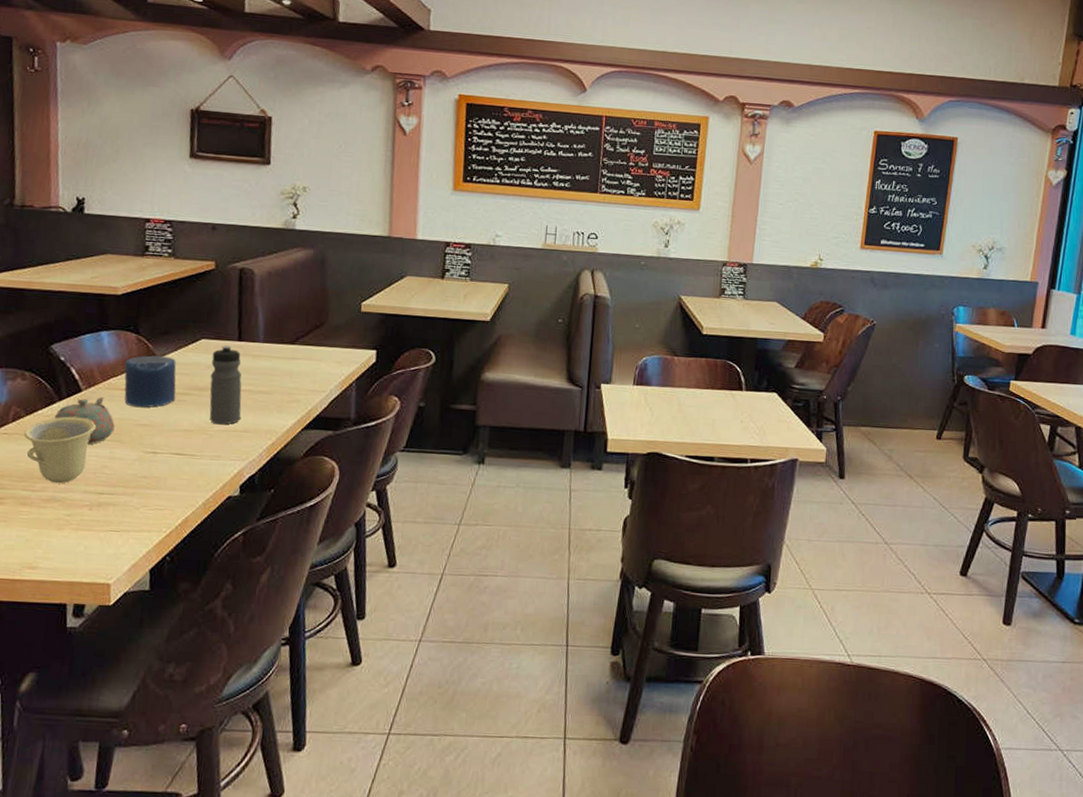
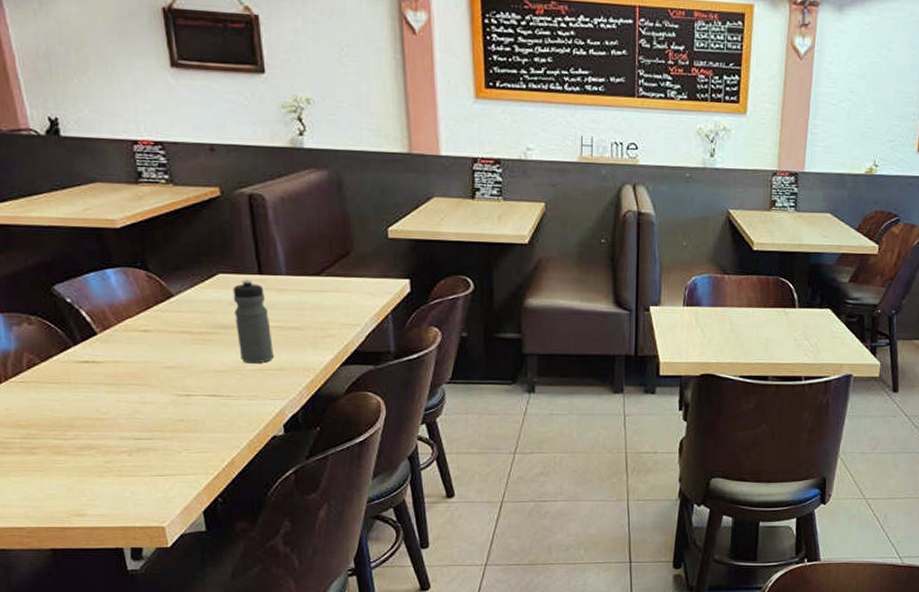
cup: present [24,416,96,484] -> none [42,361,119,431]
teapot: present [54,396,115,445] -> none [72,339,140,391]
candle: present [124,355,177,407] -> none [139,293,201,349]

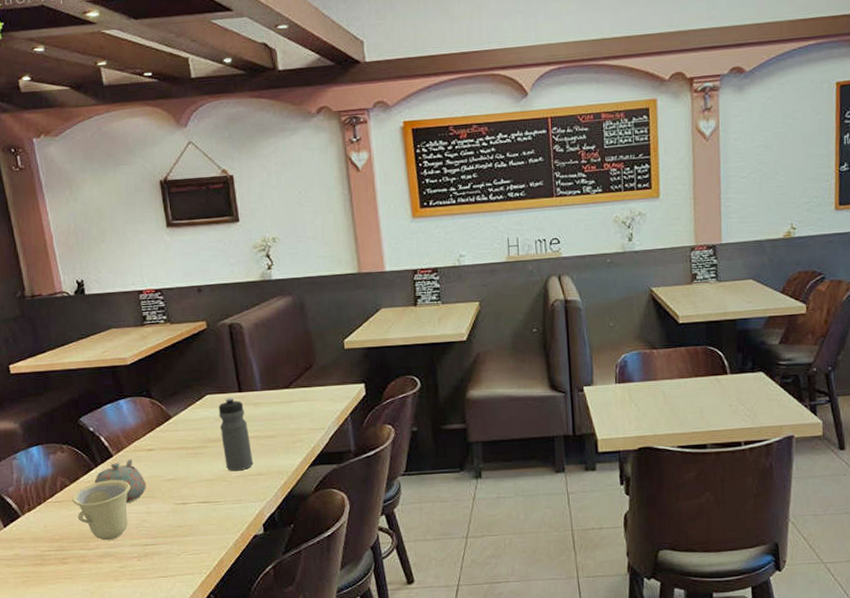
cup: none [42,361,119,431] -> present [72,479,130,541]
teapot: none [72,339,140,391] -> present [94,458,147,504]

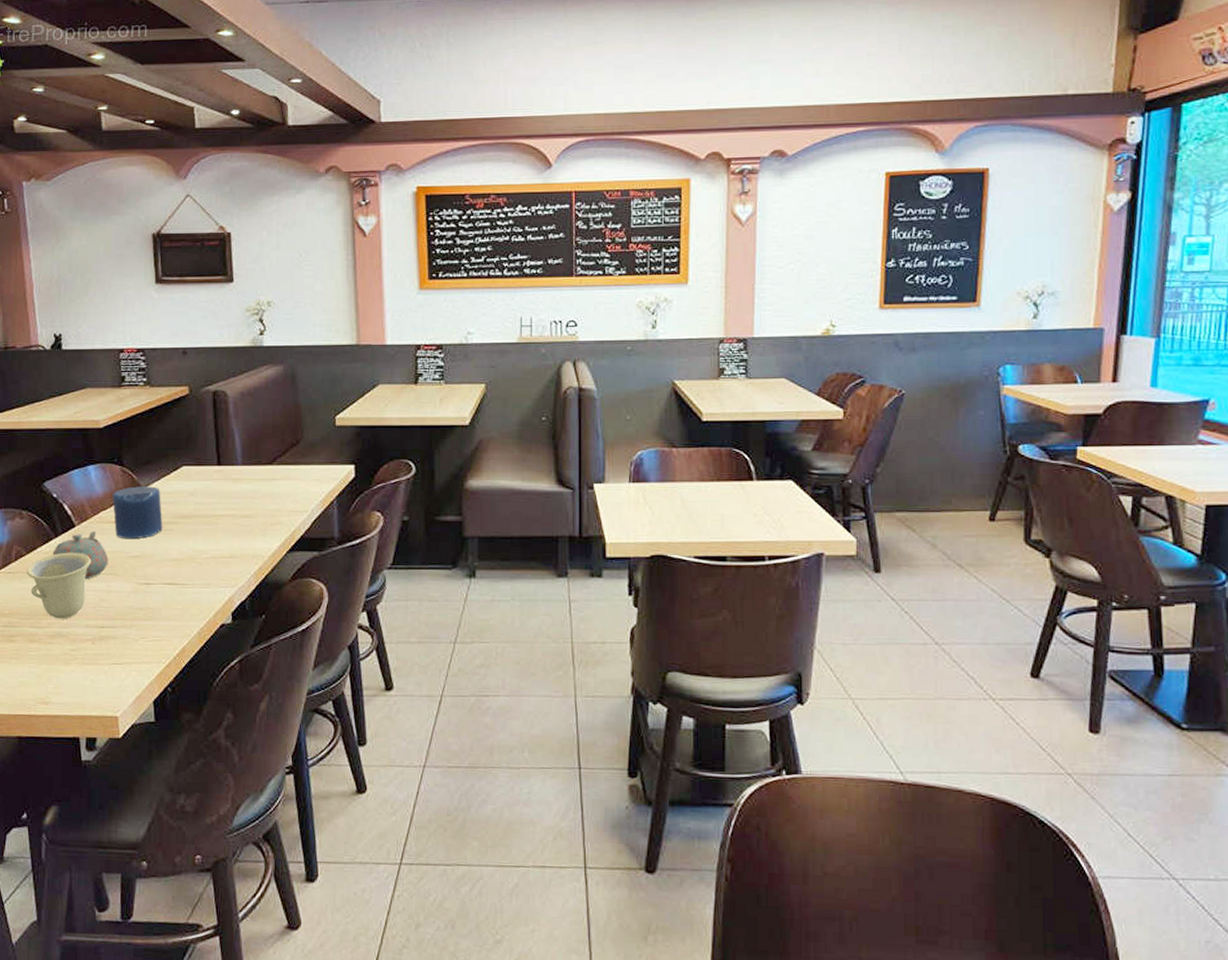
candle: none [145,415,194,464] -> present [113,486,163,538]
water bottle: present [218,397,253,471] -> none [193,471,226,552]

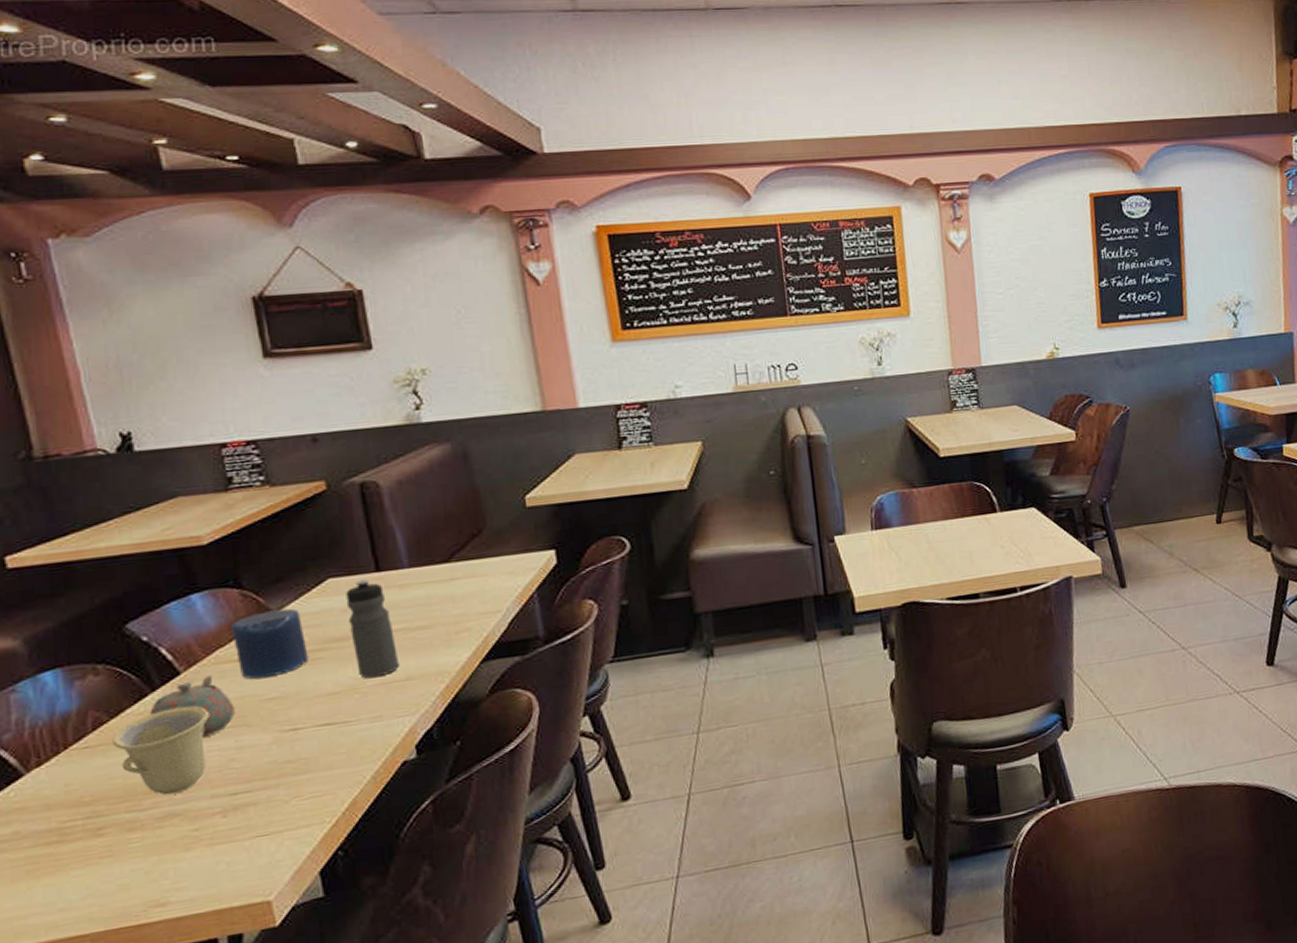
water bottle: none [193,471,226,552] -> present [345,579,399,679]

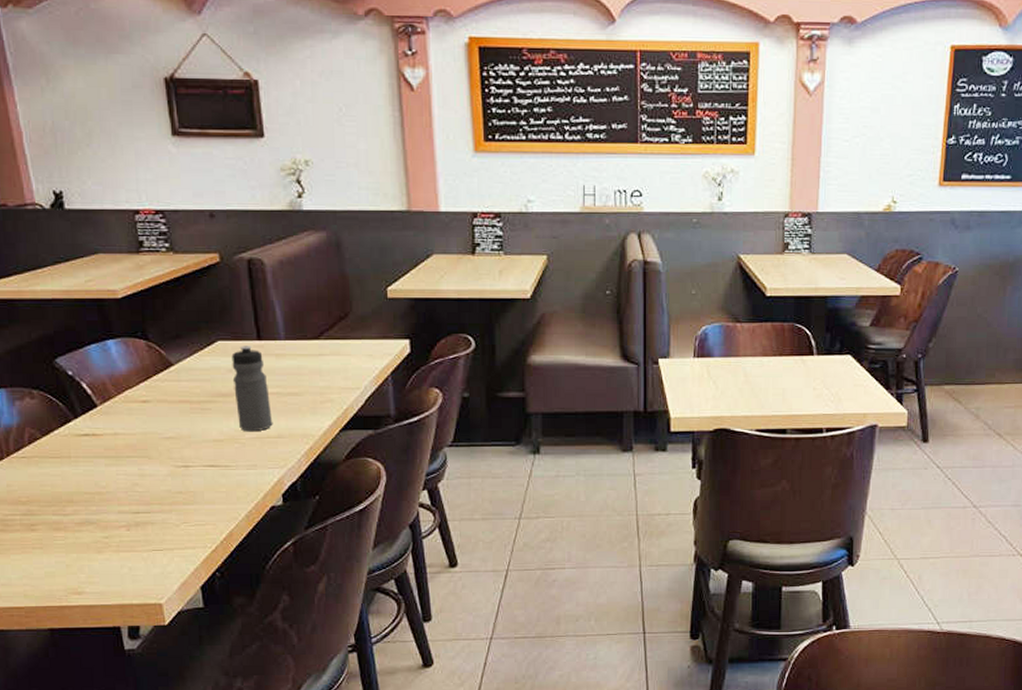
cup: present [112,706,209,795] -> none [43,434,119,506]
teapot: present [150,674,235,739] -> none [73,410,139,463]
candle: present [232,608,309,679] -> none [139,363,199,419]

